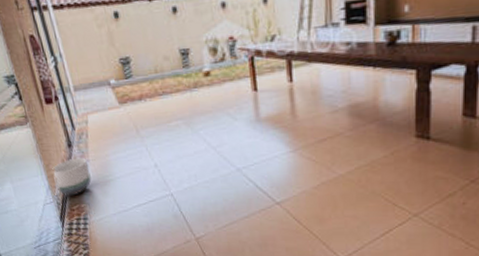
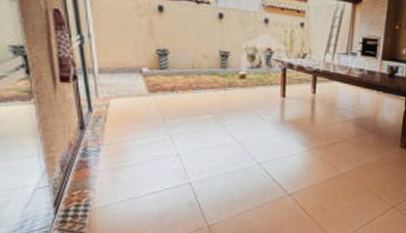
planter: present [52,157,91,196] -> none [54,141,102,181]

